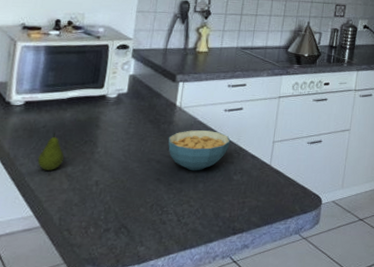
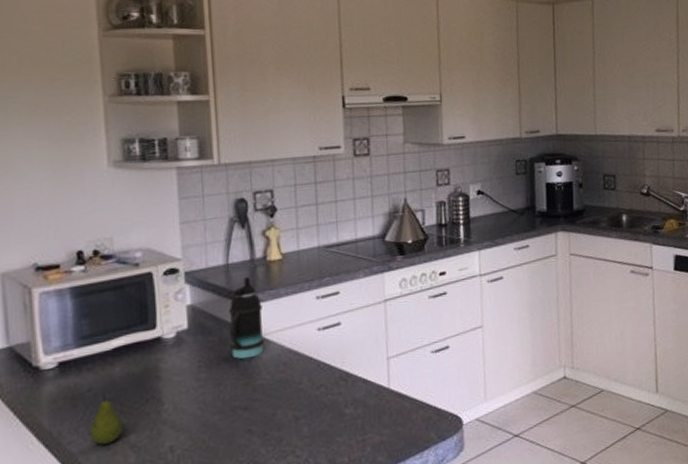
bottle: none [156,61,186,124] -> present [228,277,265,360]
cereal bowl: present [168,130,231,171] -> none [252,358,333,413]

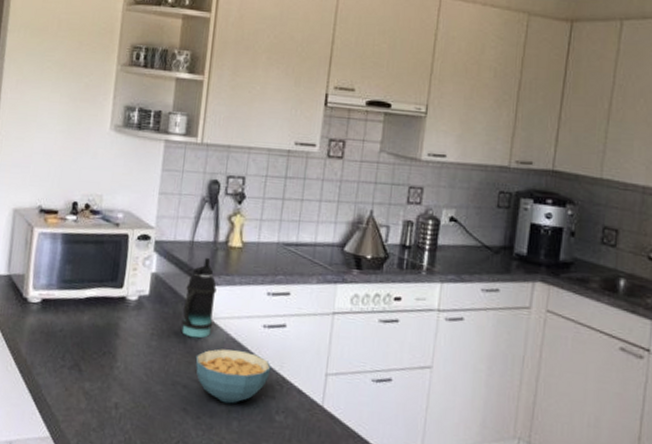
fruit: present [89,395,124,445] -> none [54,338,82,385]
cereal bowl: none [252,358,333,413] -> present [195,348,271,404]

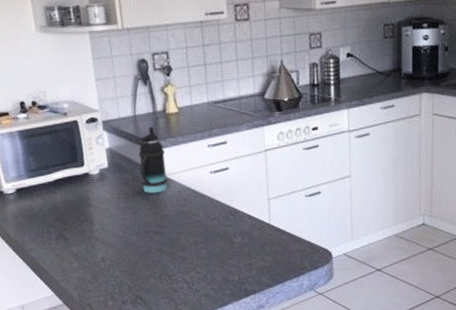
cereal bowl: present [195,348,271,404] -> none [159,195,224,238]

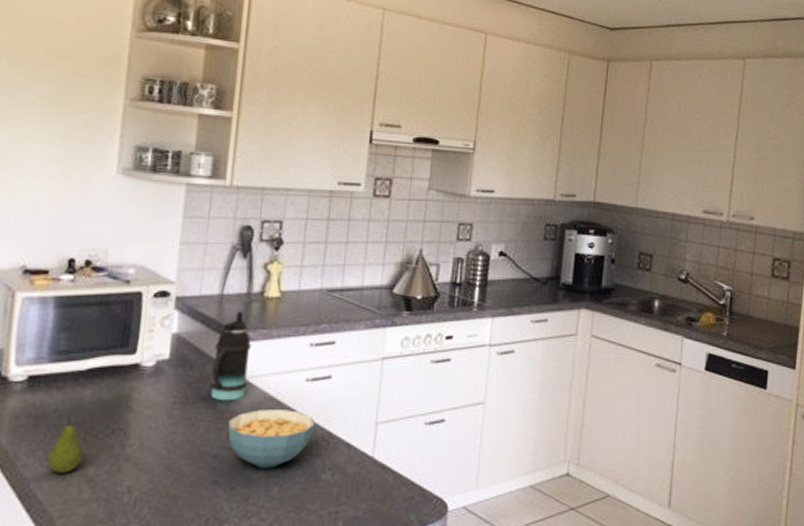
fruit: none [43,216,67,252] -> present [46,419,84,473]
cereal bowl: none [159,195,224,238] -> present [227,410,316,469]

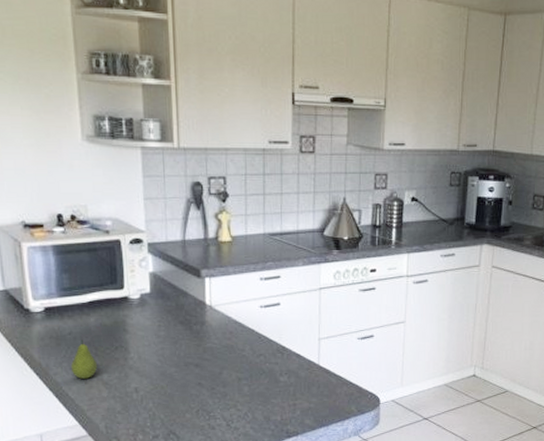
bottle: present [209,312,251,401] -> none [184,254,214,324]
cereal bowl: present [227,410,316,469] -> none [203,330,271,374]

